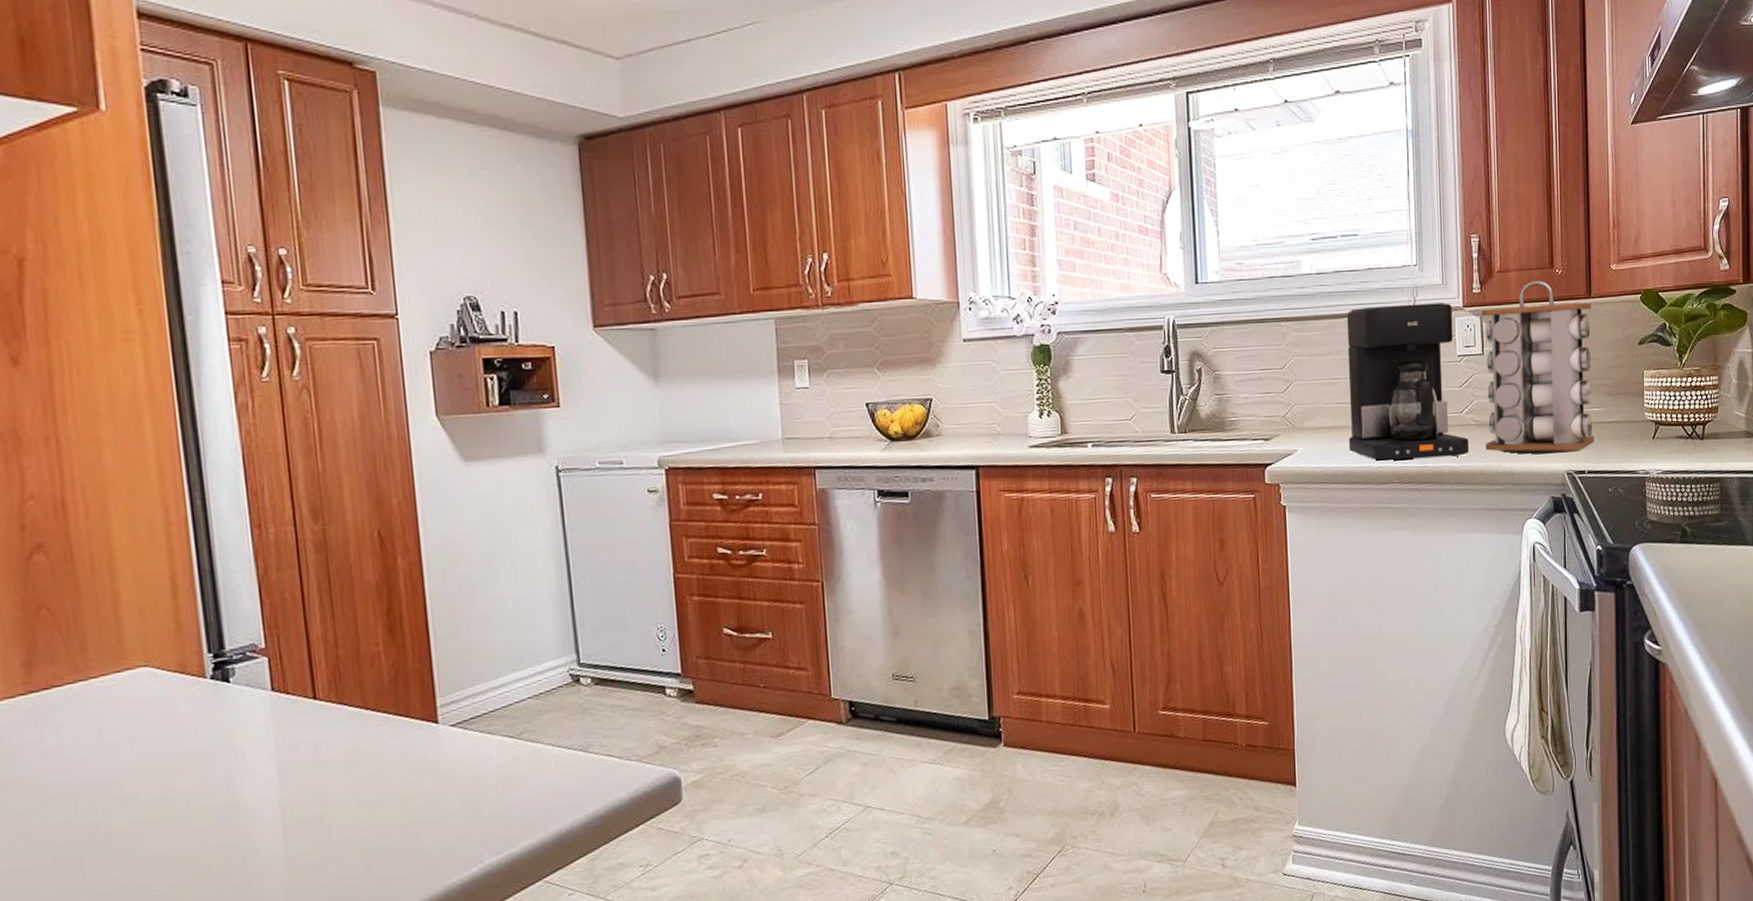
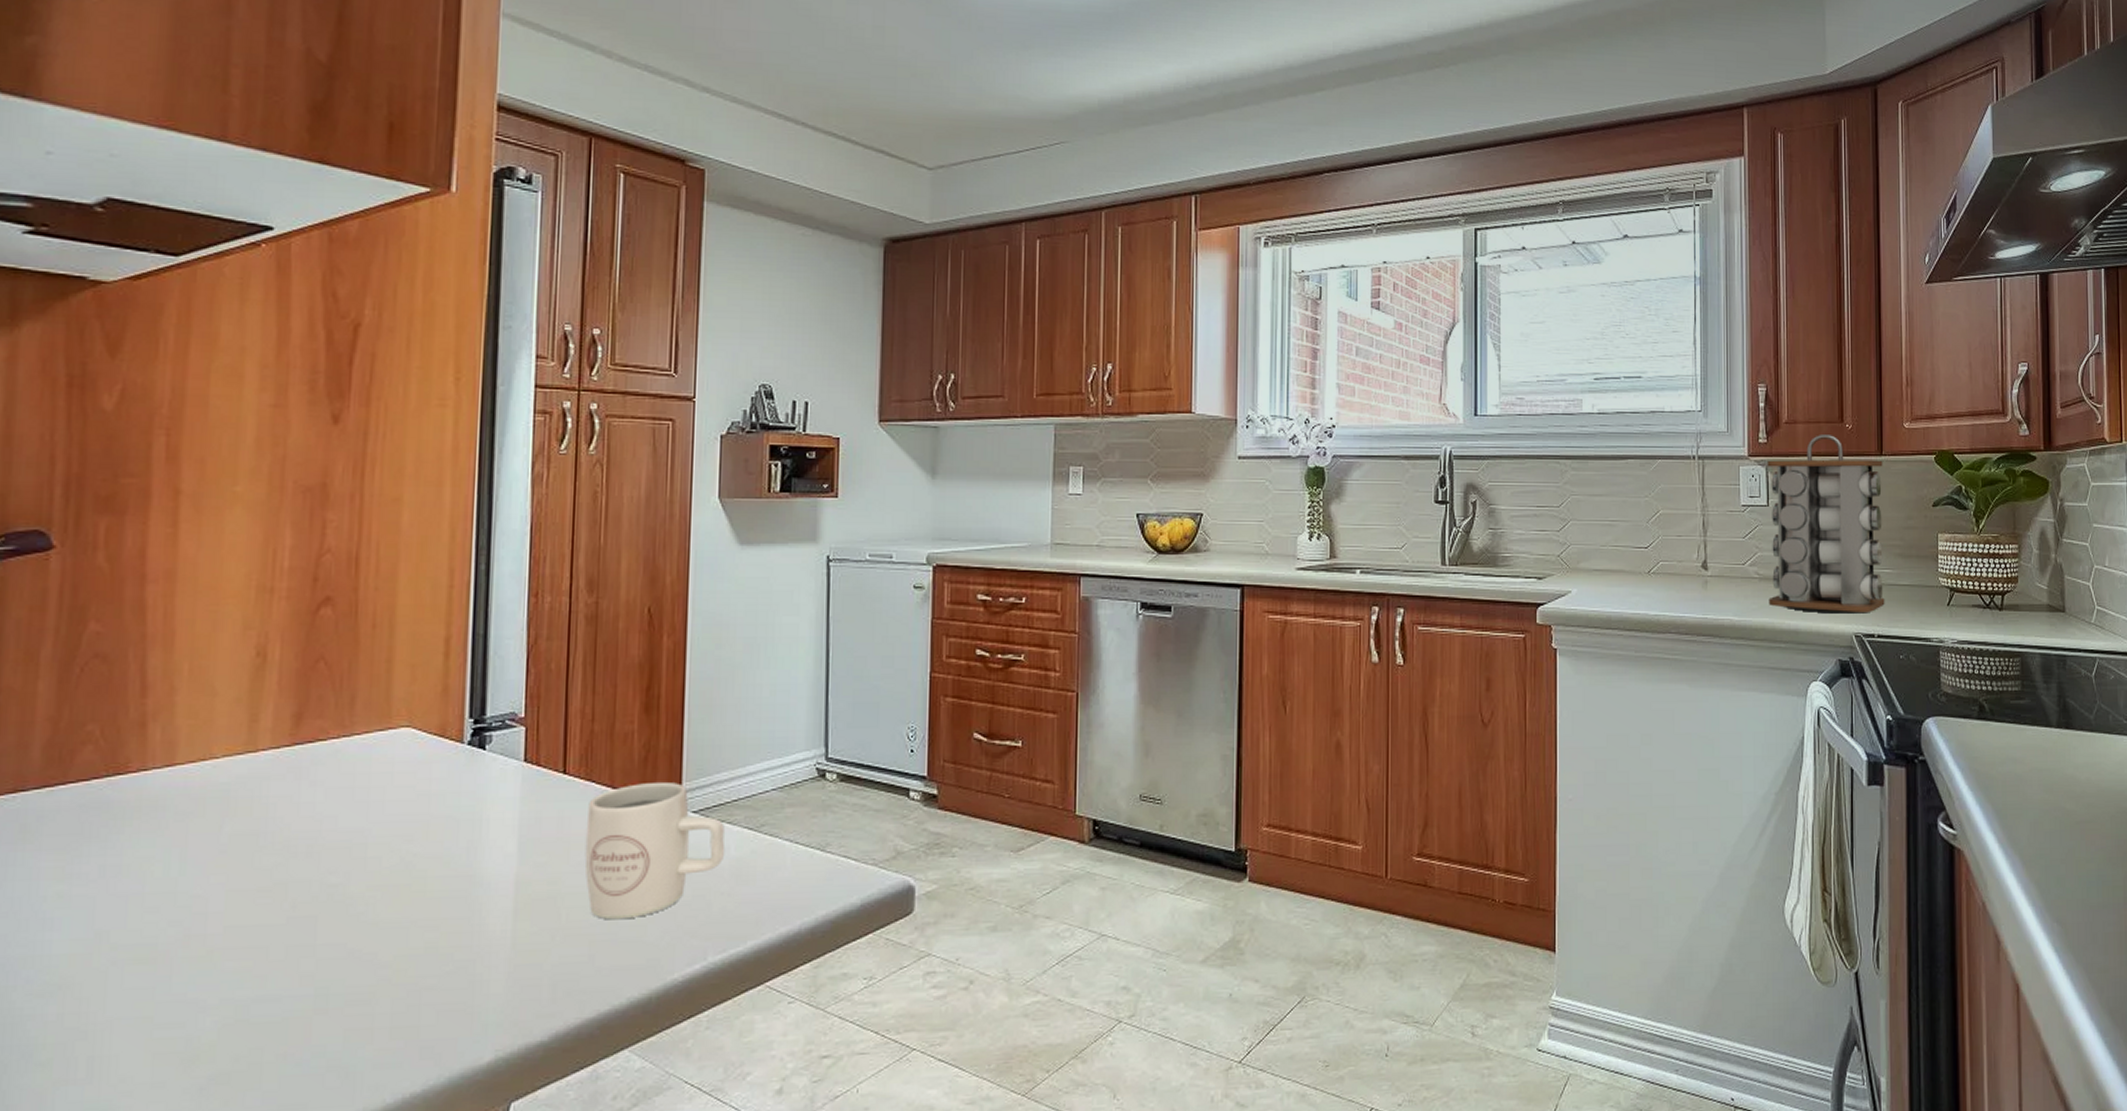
mug: none [343,699,489,834] -> present [584,781,726,920]
coffee maker: present [1346,302,1470,462] -> none [1624,449,1752,610]

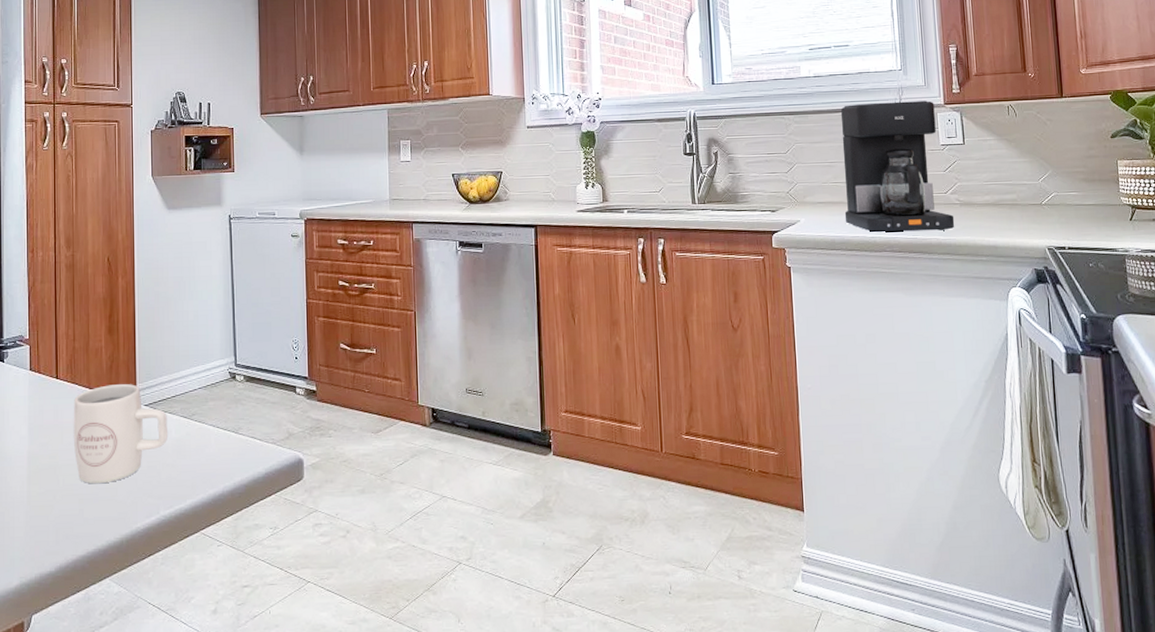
coffee maker: none [1624,449,1752,610] -> present [840,101,955,233]
spice rack: present [1767,433,1885,614] -> none [961,82,1073,231]

